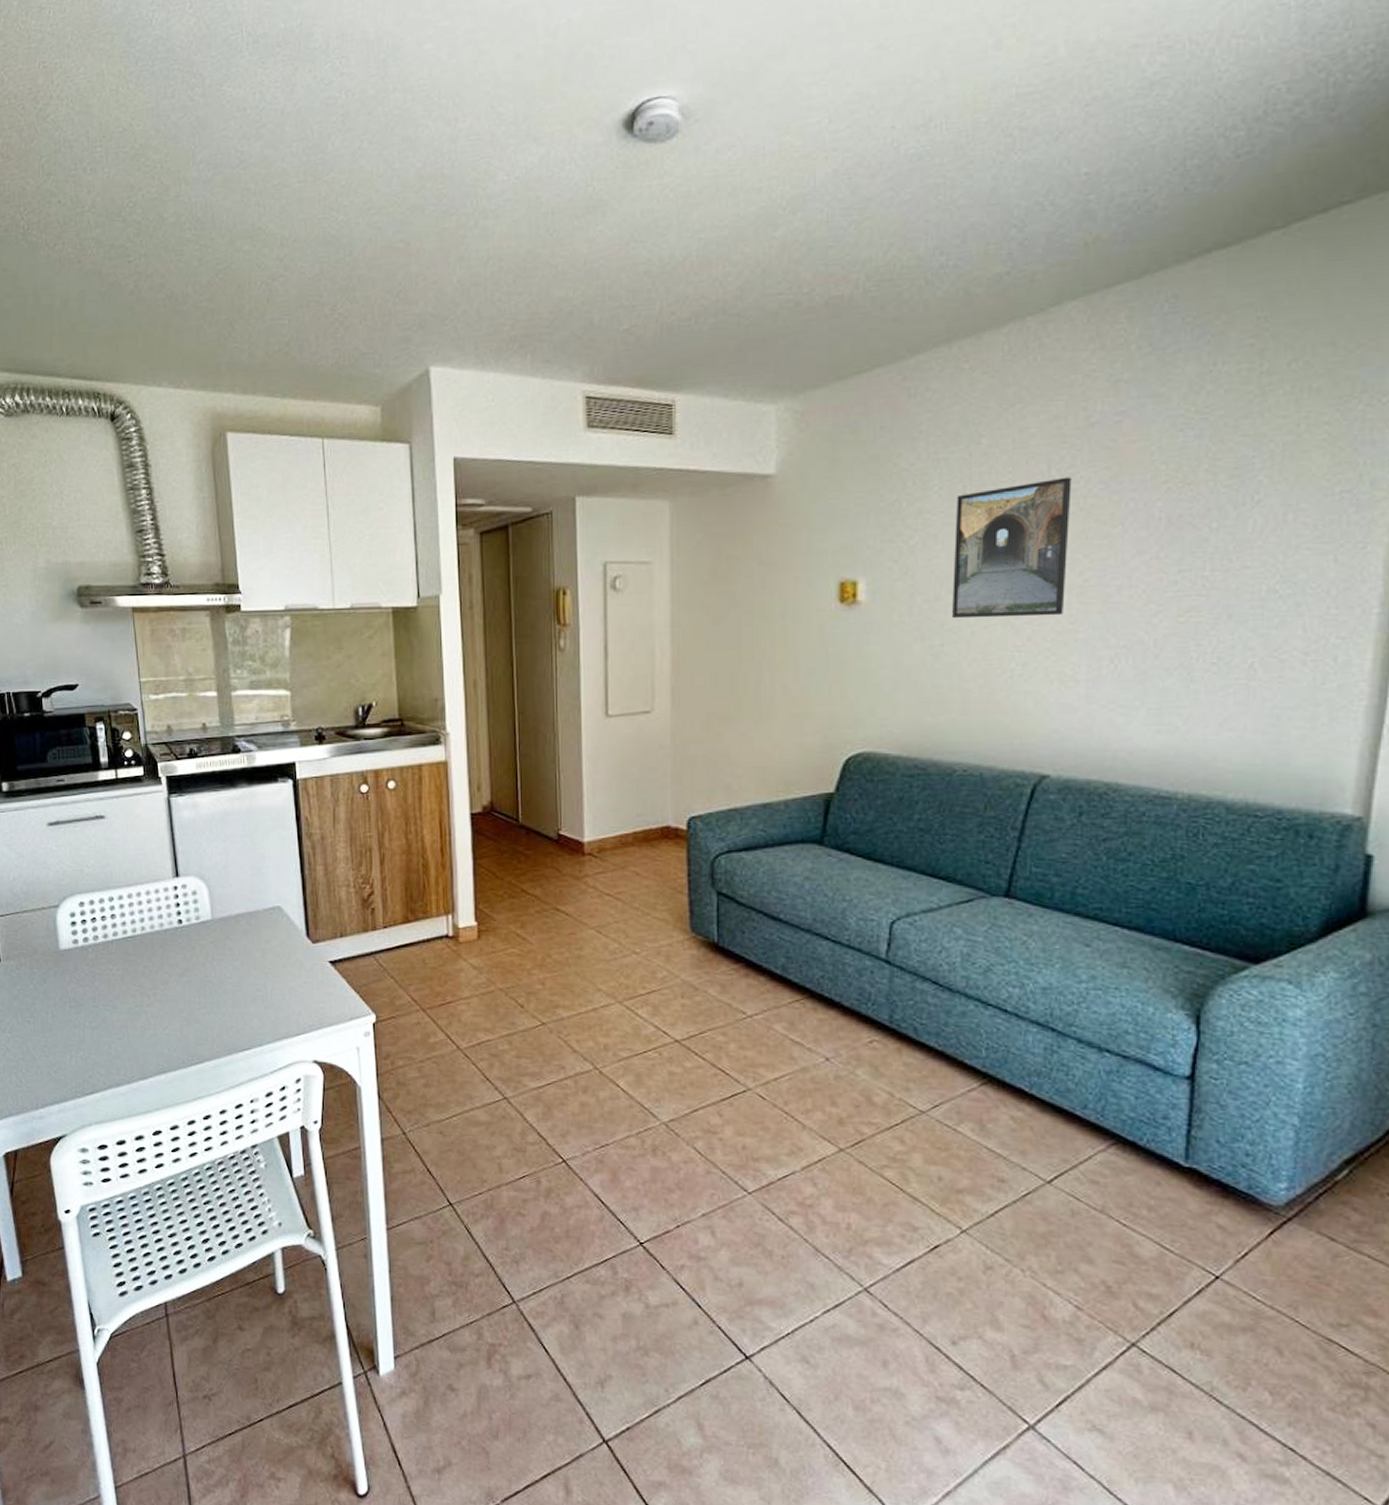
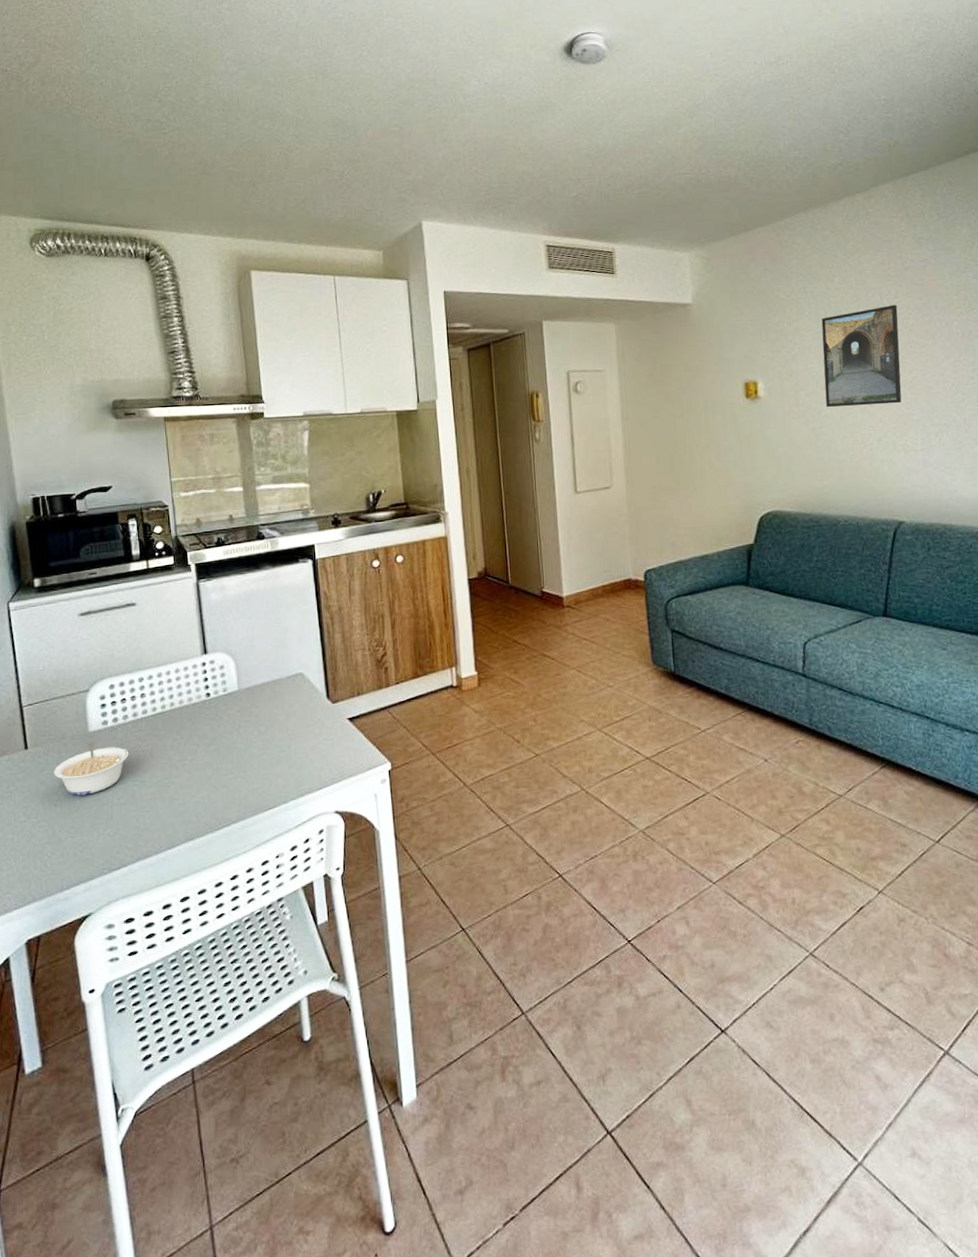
legume: none [26,959,100,1015] -> present [54,741,129,796]

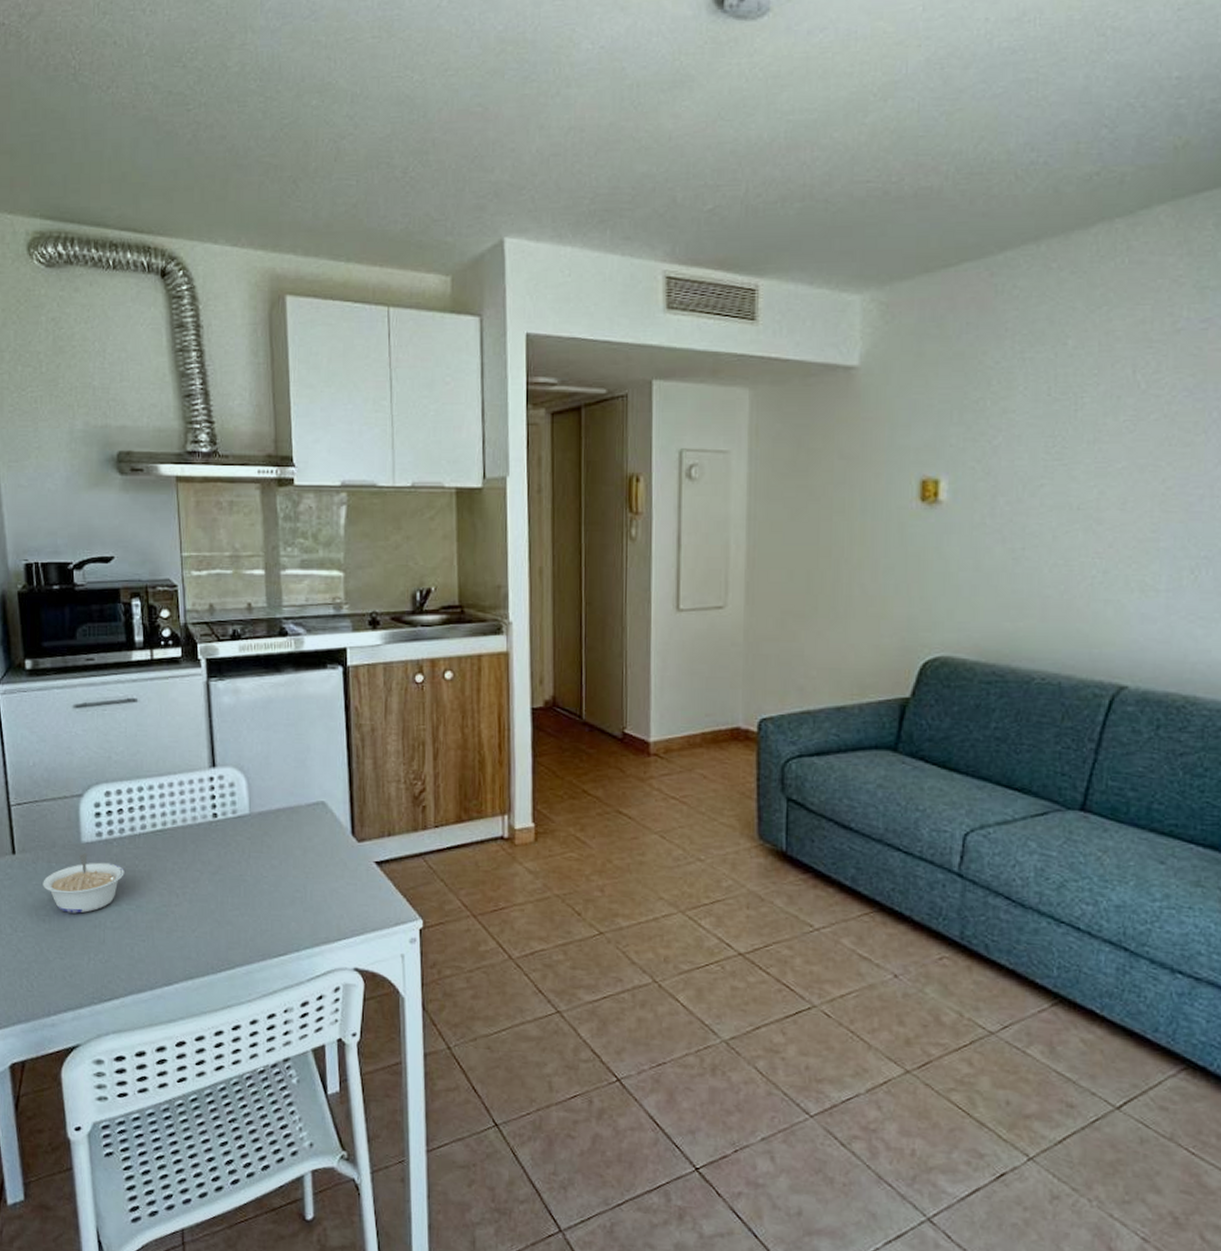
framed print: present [821,304,902,408] -> none [1034,382,1157,523]

